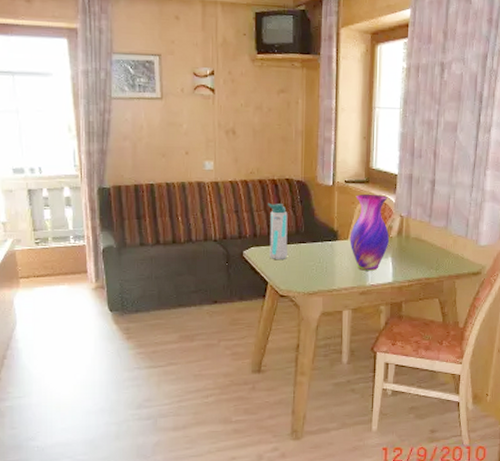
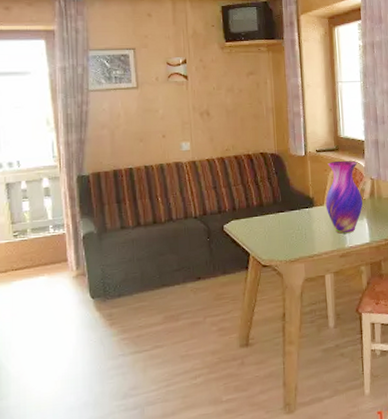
water bottle: present [268,203,288,260] -> none [245,177,267,231]

